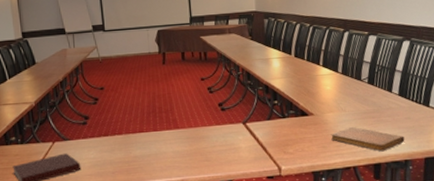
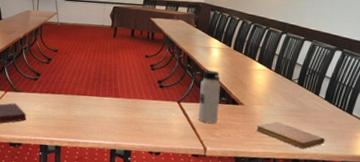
water bottle: none [264,83,289,141] -> present [197,70,221,124]

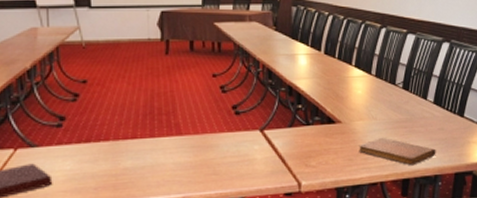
water bottle: present [197,70,221,124] -> none [287,83,313,152]

